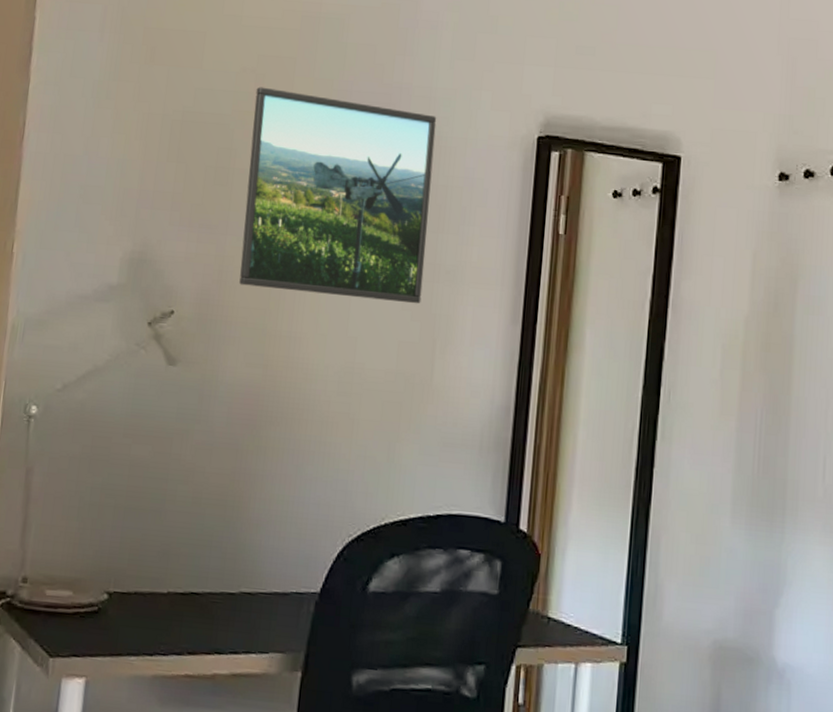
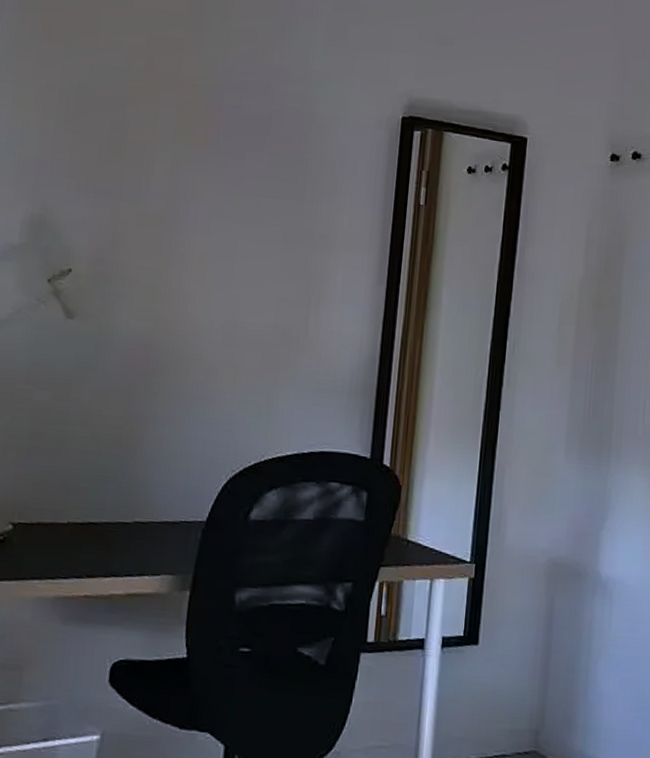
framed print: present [239,87,437,304] -> none [132,65,312,266]

